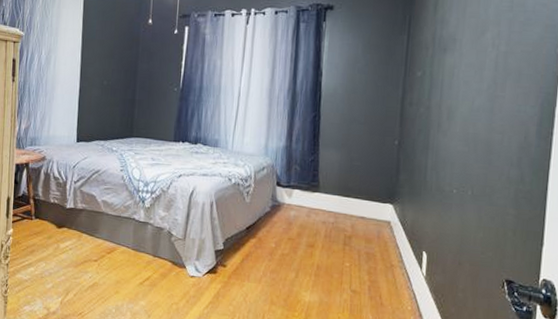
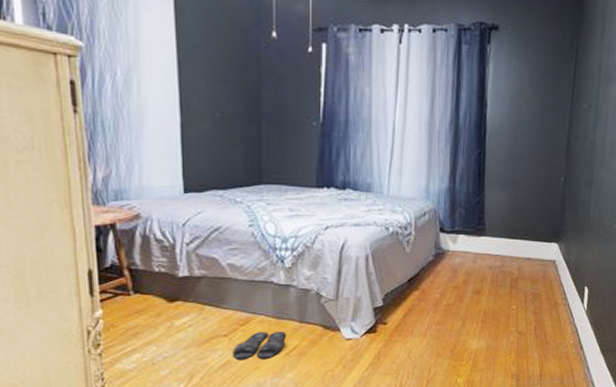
slippers: none [100,261,141,286] -> present [233,332,285,361]

